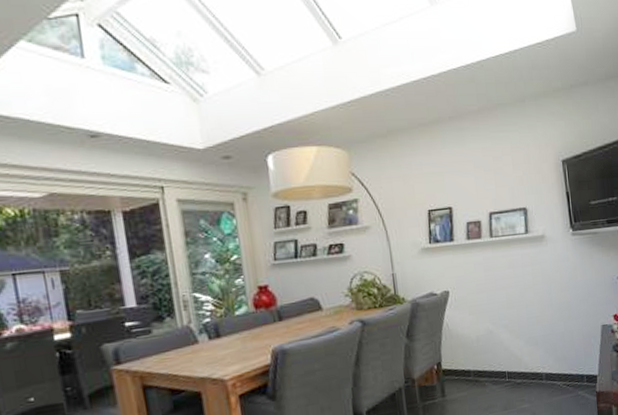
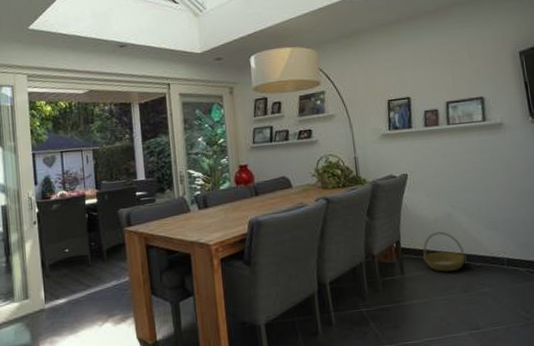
basket: none [464,350,507,391] -> present [422,231,467,272]

